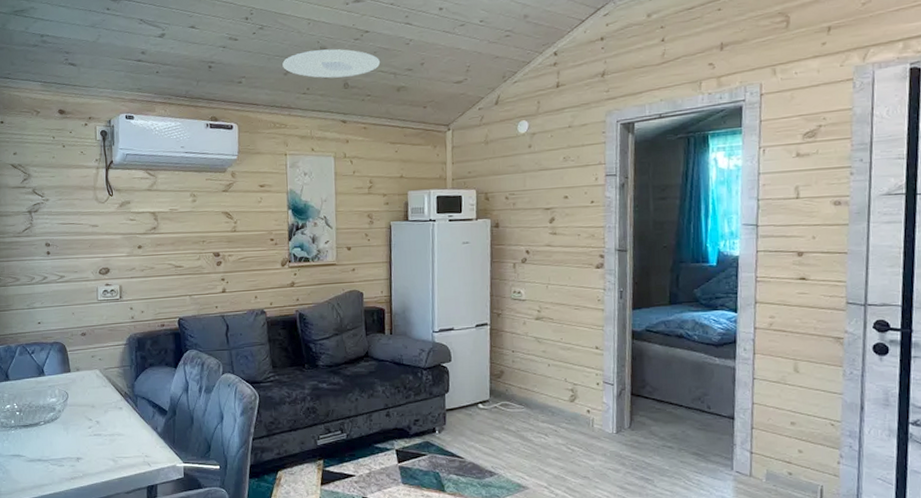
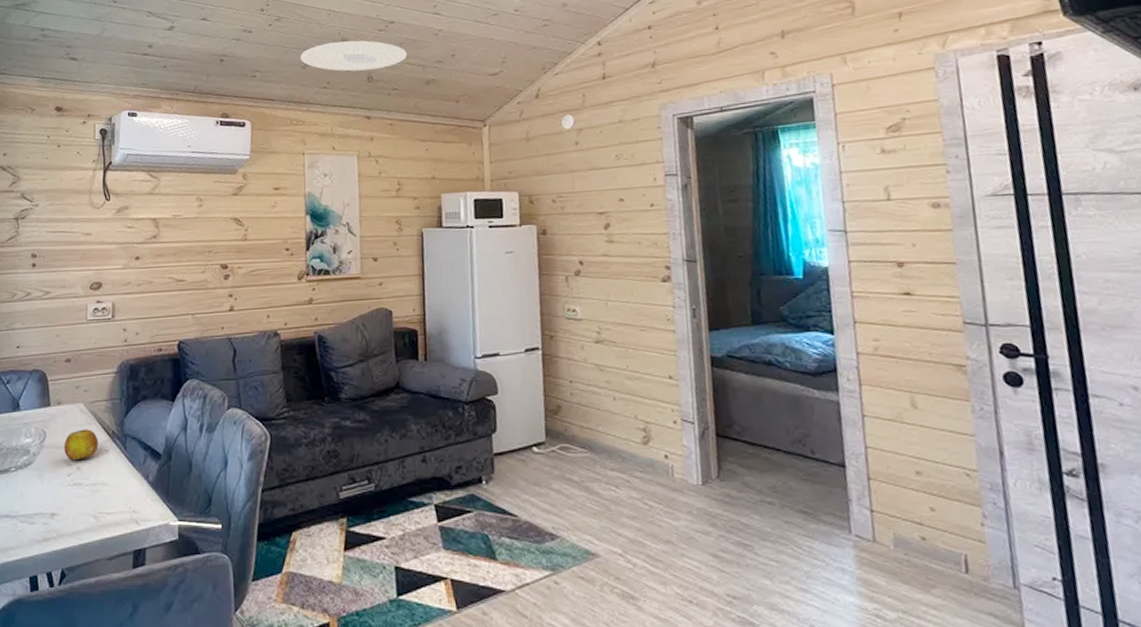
fruit: none [84,391,114,416] -> present [64,429,98,461]

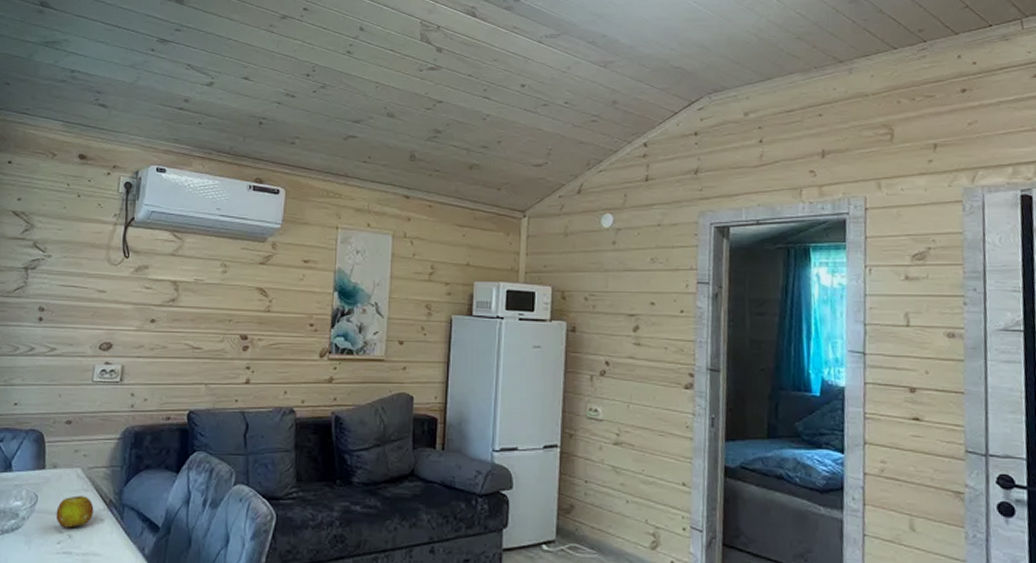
ceiling light: present [300,40,408,72] -> none [343,116,453,148]

